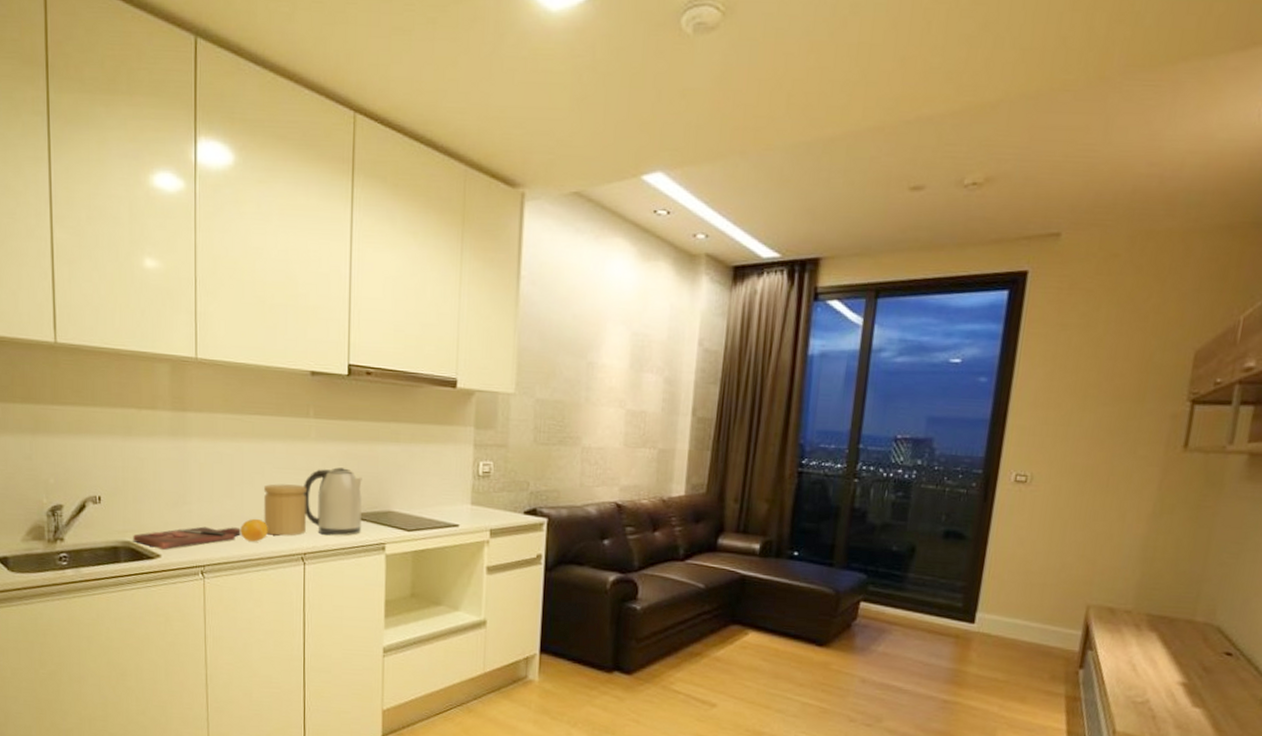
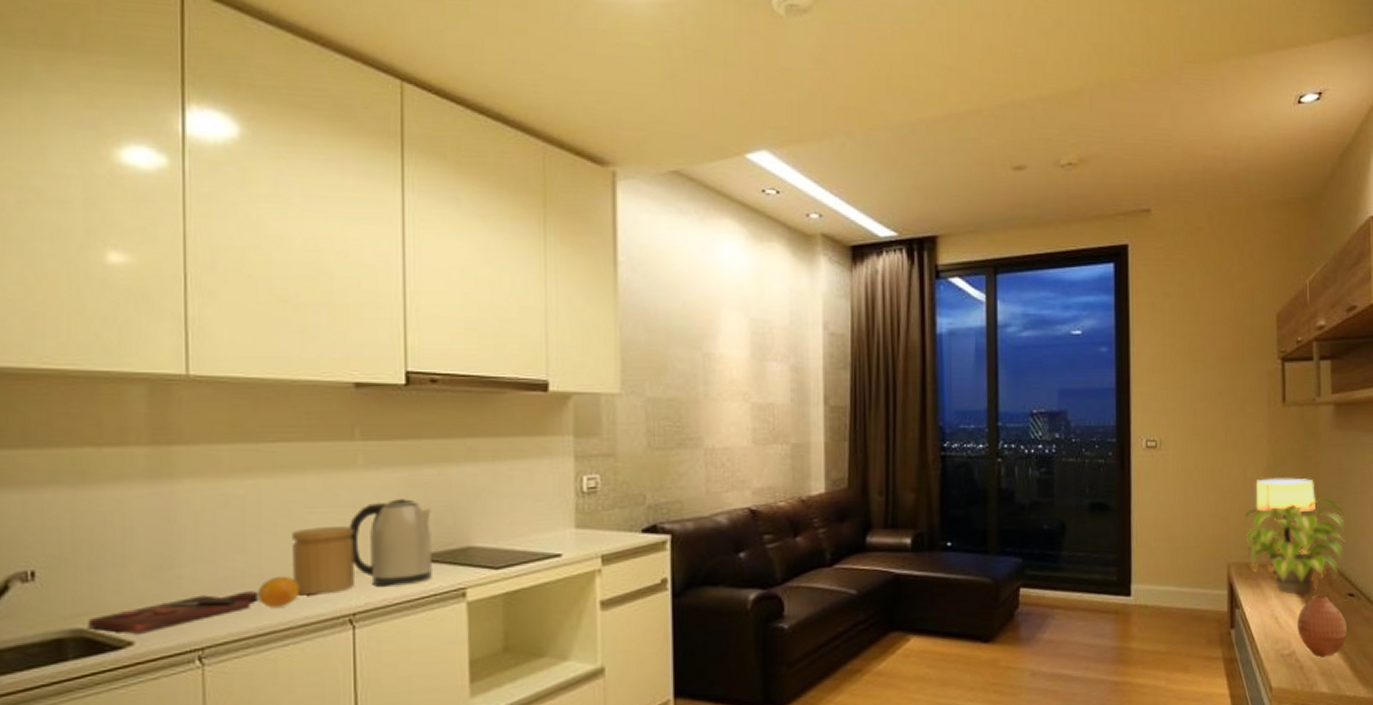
plant: none [1112,551,1240,647] -> present [1244,497,1347,595]
table lamp: none [1130,525,1207,622] -> present [1255,478,1316,574]
vase: none [1156,648,1218,712] -> present [1297,594,1348,657]

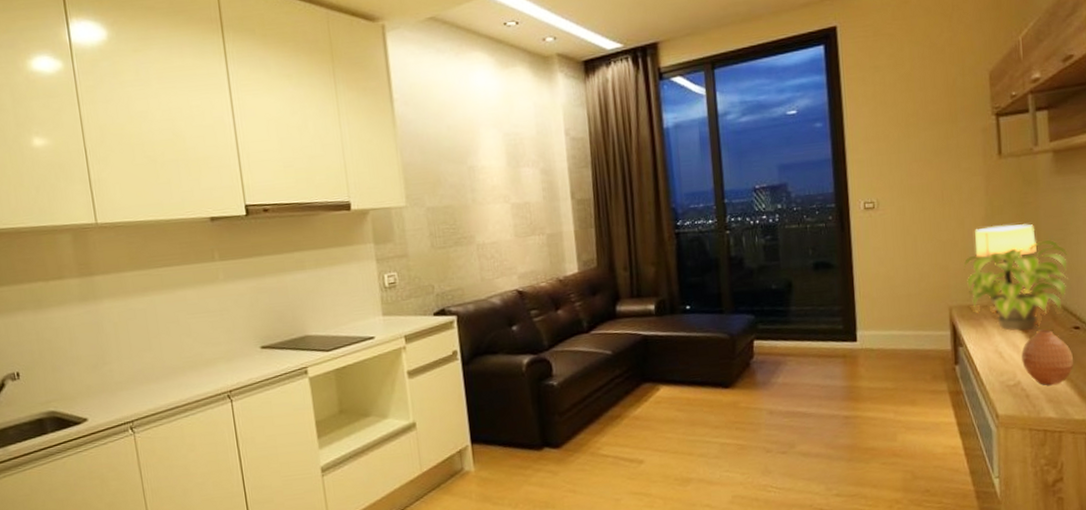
cutting board: present [88,591,258,634] -> none [57,378,165,413]
fruit: present [258,575,299,608] -> none [163,365,191,390]
jar: present [292,526,354,596] -> none [181,326,228,380]
kettle: present [349,499,434,587] -> none [219,302,282,370]

